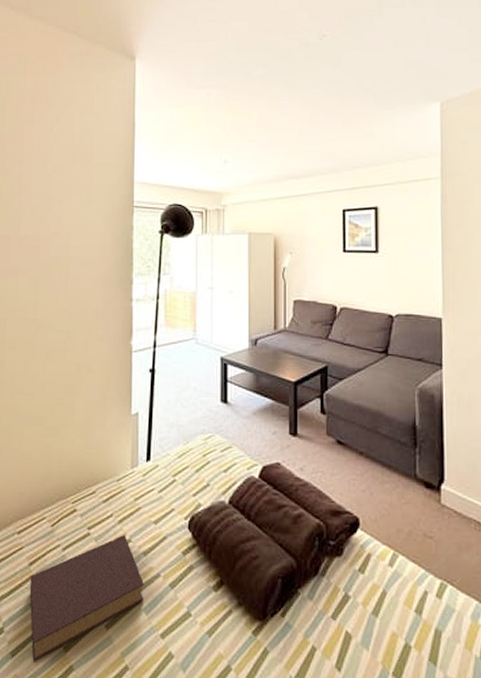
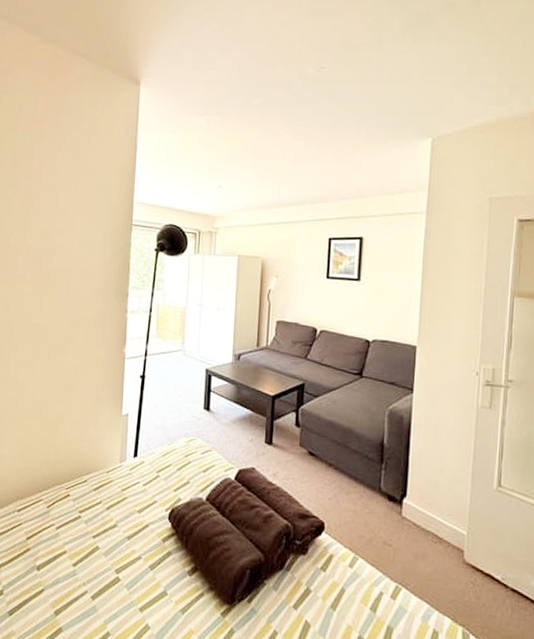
book: present [29,534,144,662] -> none [26,519,127,622]

